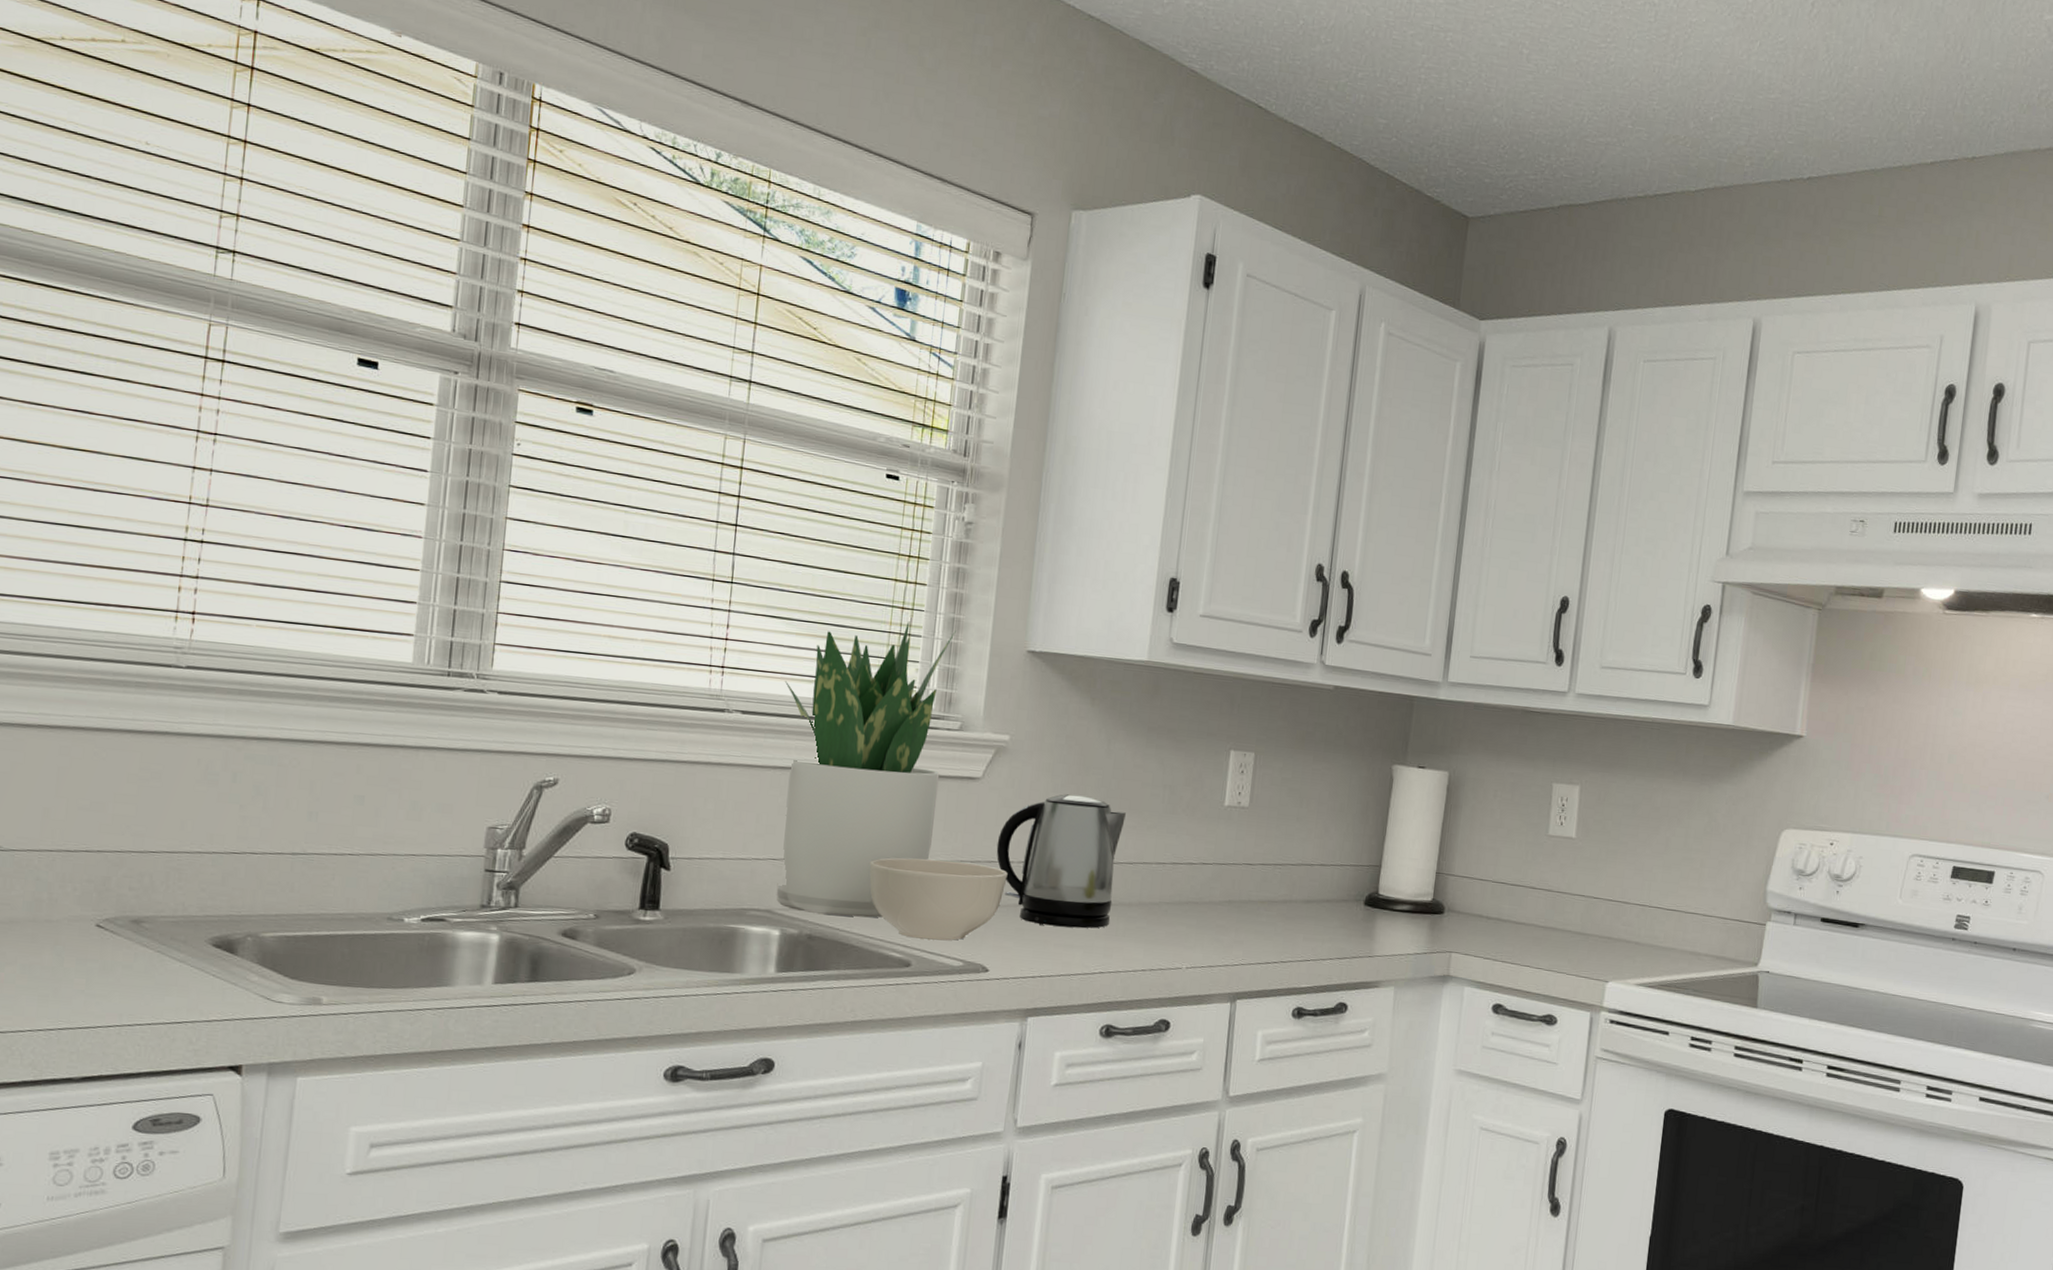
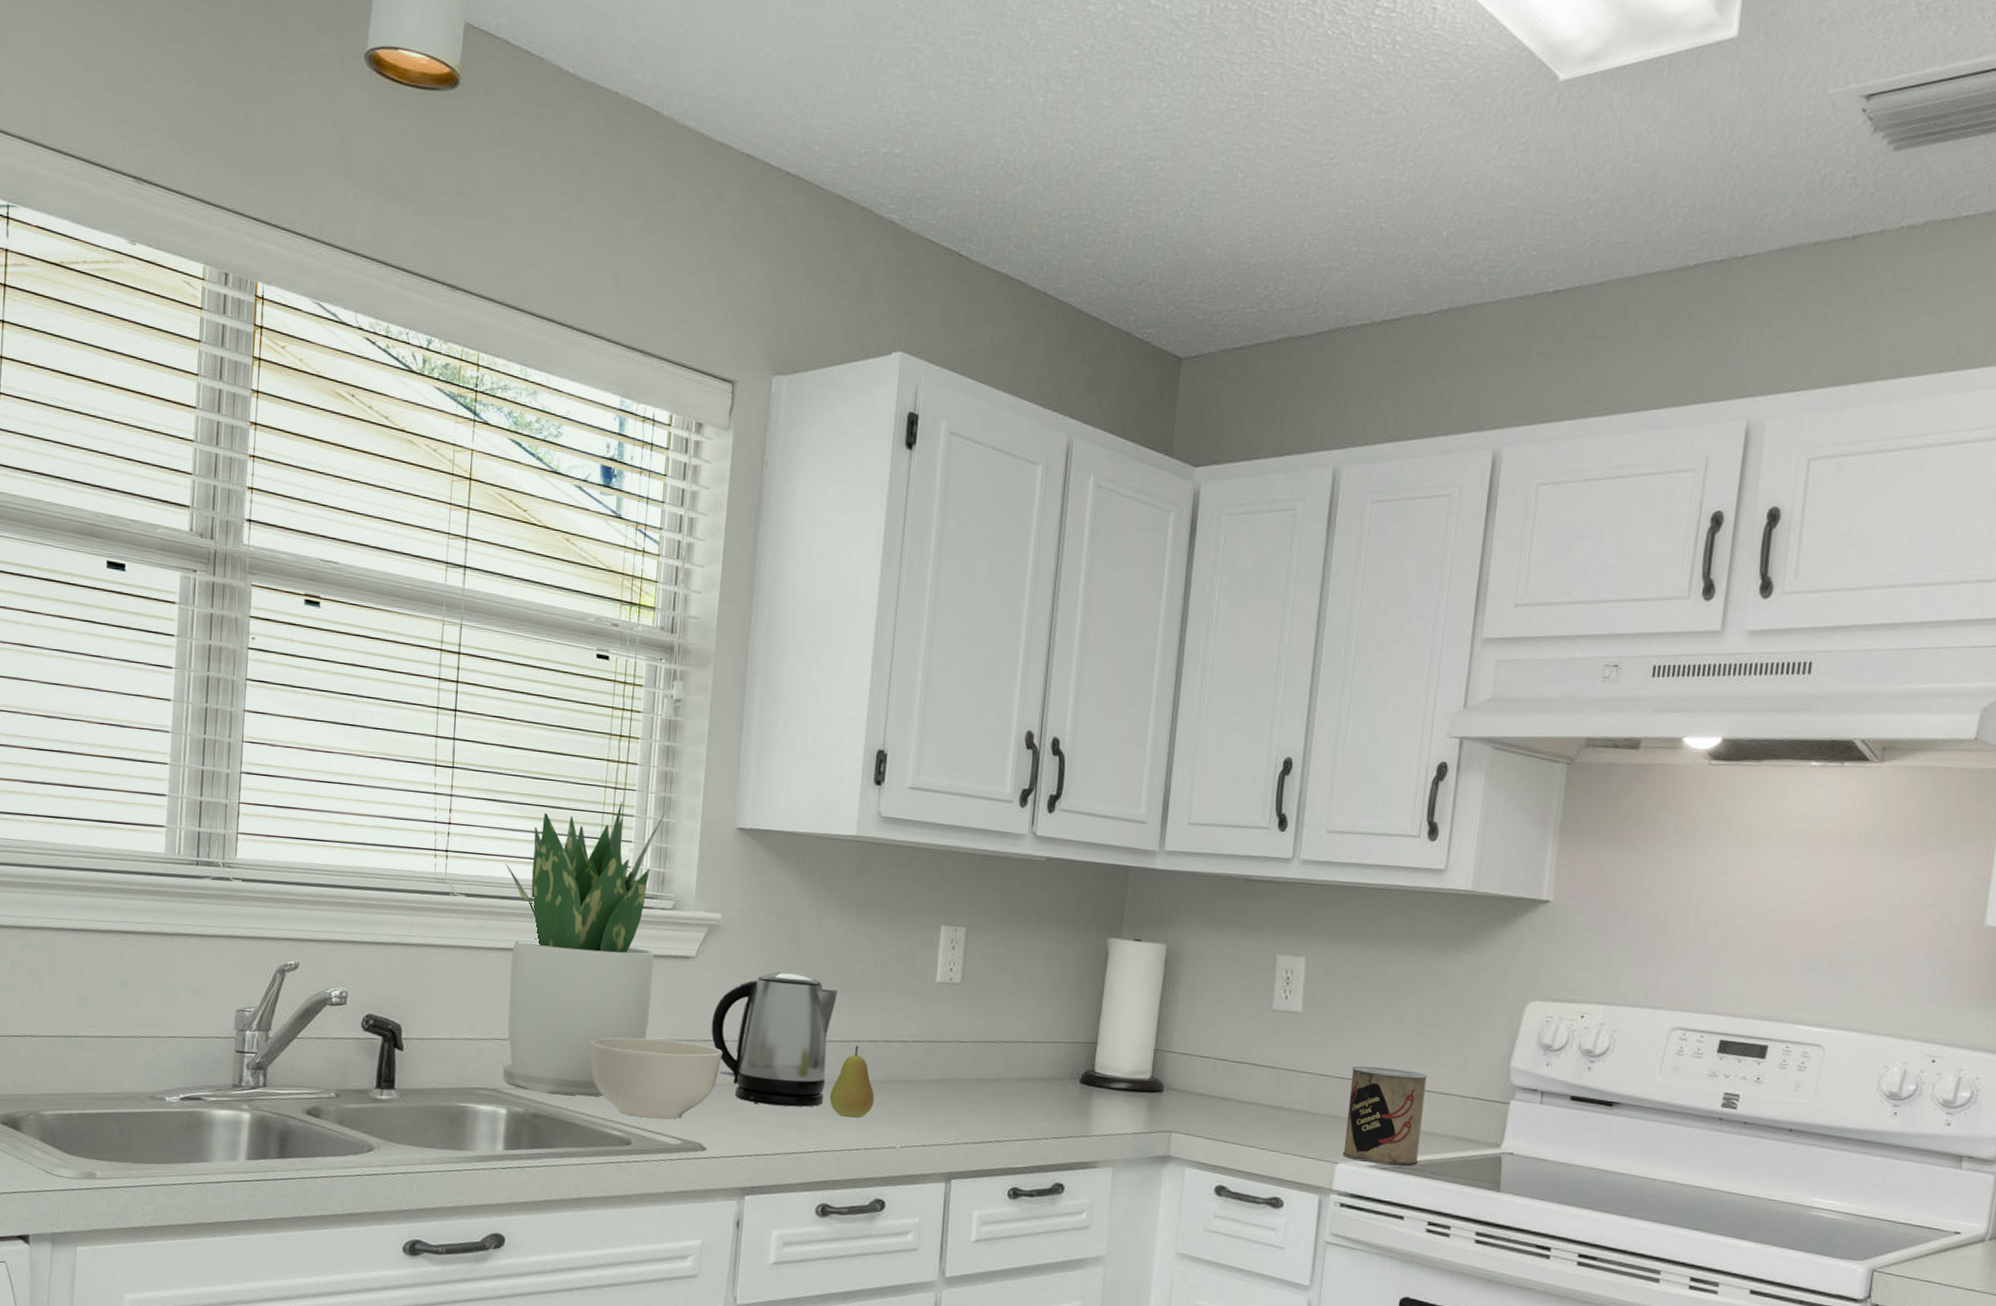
fruit: none [1116,867,1161,939] -> present [829,1045,874,1118]
tin can: none [1613,889,1691,985] -> present [1343,1066,1427,1167]

